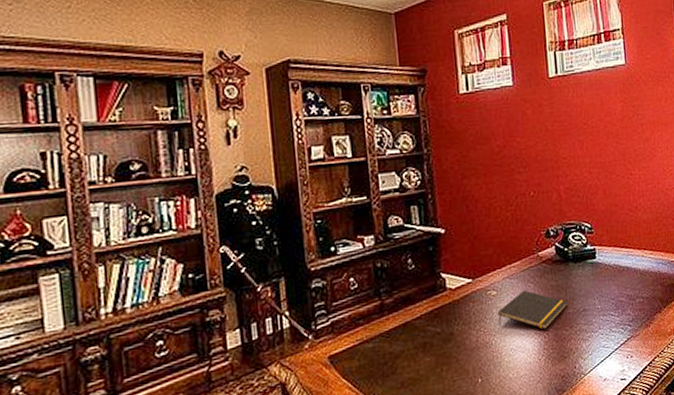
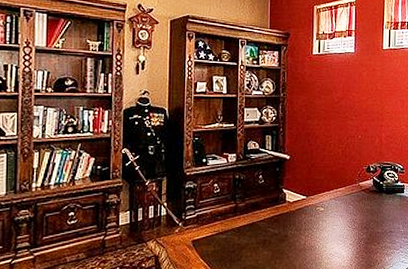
notepad: present [497,290,567,329] -> none [322,210,377,242]

